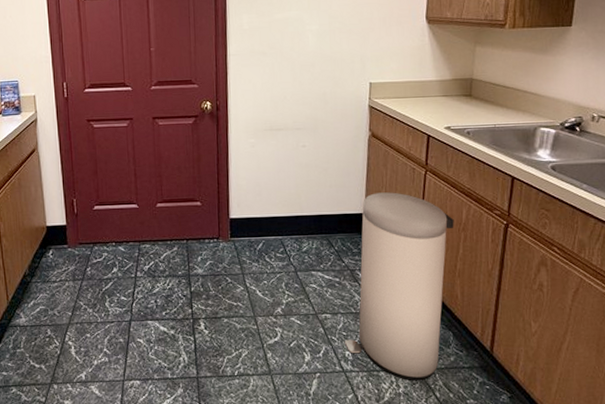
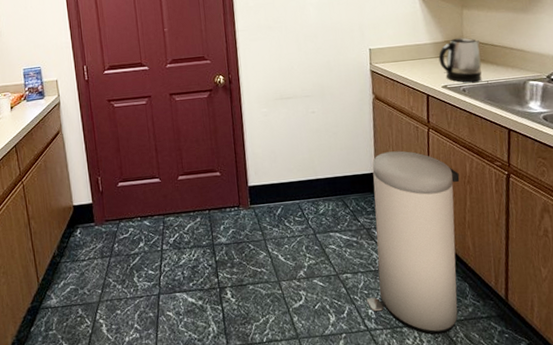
kettle: none [444,76,490,125] -> present [438,37,482,83]

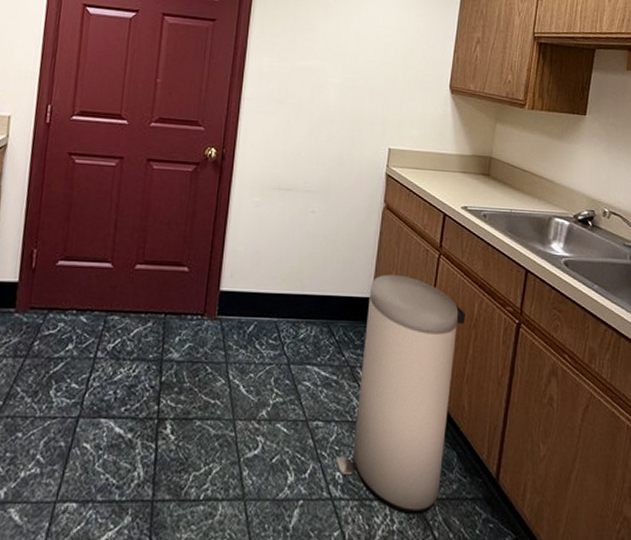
kettle: present [438,37,482,83] -> none [462,154,508,209]

